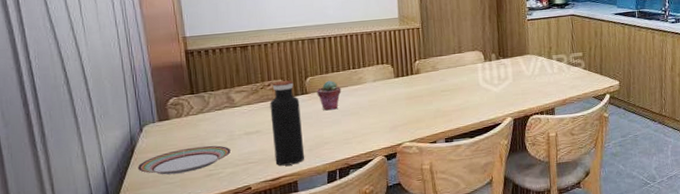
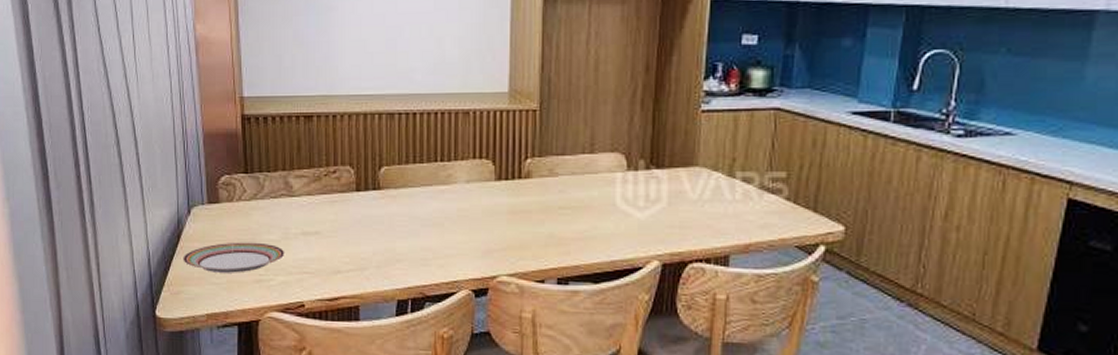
water bottle: present [269,80,304,166] -> none [333,168,370,284]
potted succulent: present [316,81,342,111] -> none [392,175,423,216]

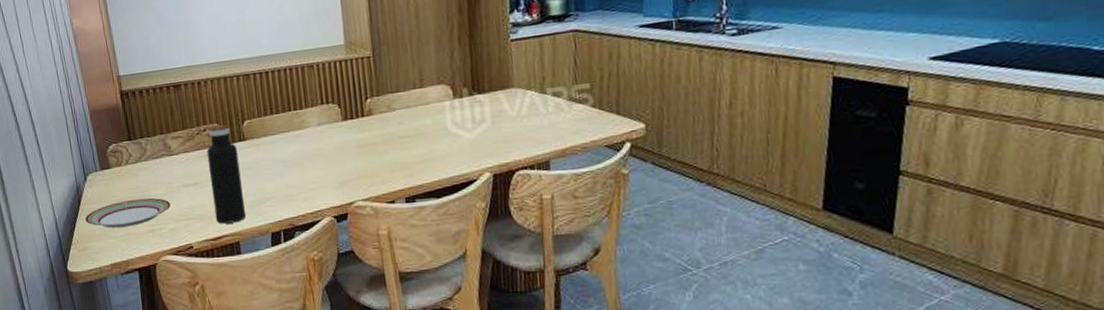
water bottle: none [333,168,370,284] -> present [206,124,245,224]

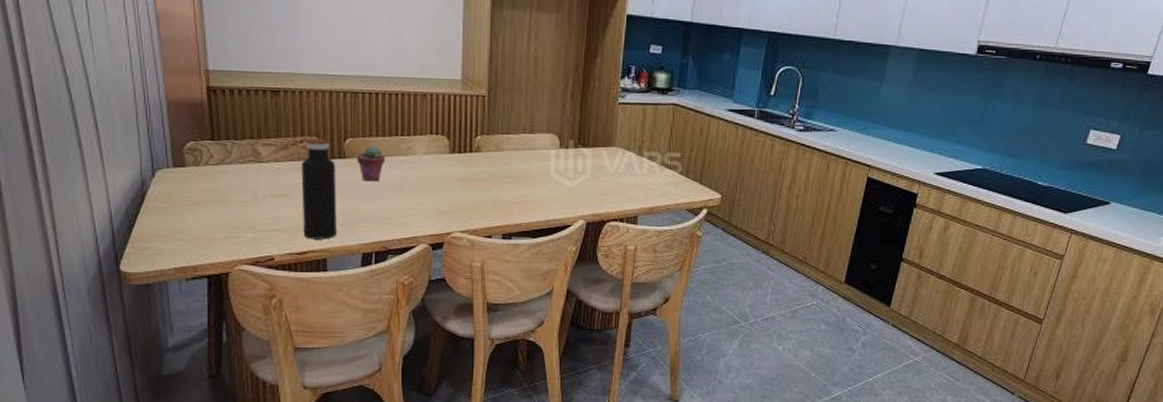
plate: present [84,197,172,228] -> none [148,202,254,231]
potted succulent: none [255,125,282,161] -> present [357,146,386,182]

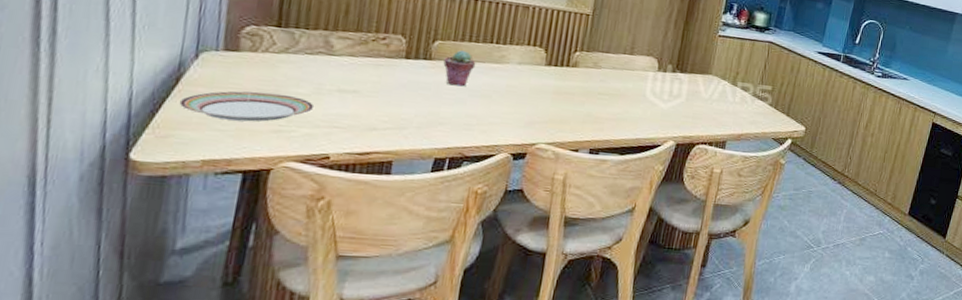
plate: none [148,202,254,231] -> present [179,91,315,122]
water bottle: present [301,139,336,240] -> none [369,36,419,141]

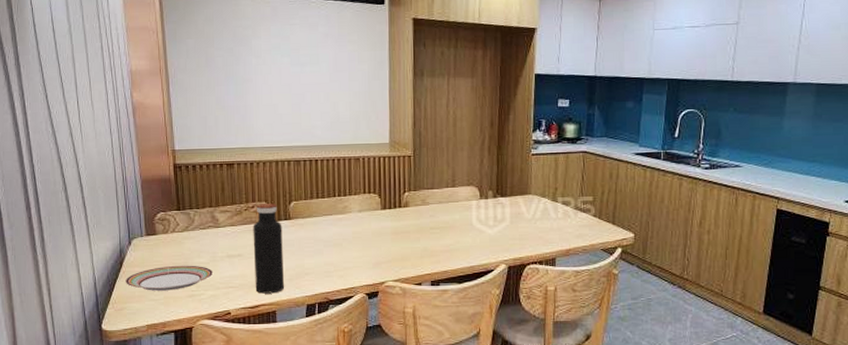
water bottle: none [369,36,419,141] -> present [253,203,284,294]
potted succulent: present [443,50,476,87] -> none [300,207,325,239]

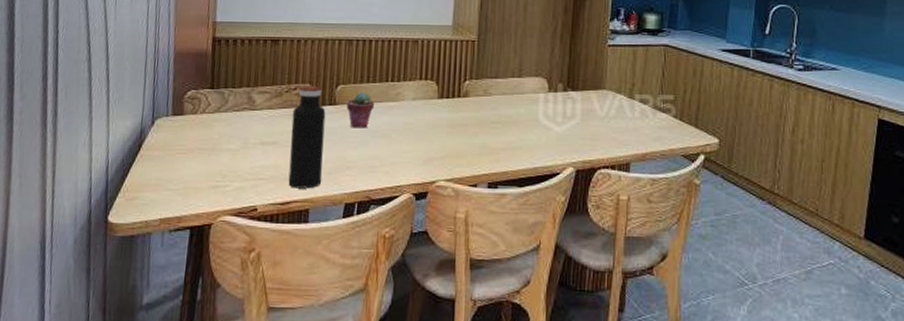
plate: present [125,265,214,291] -> none [141,151,243,180]
potted succulent: none [300,207,325,239] -> present [346,92,375,128]

